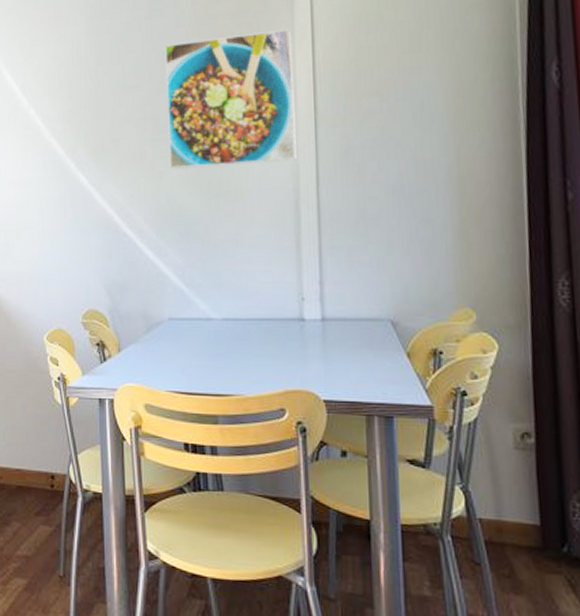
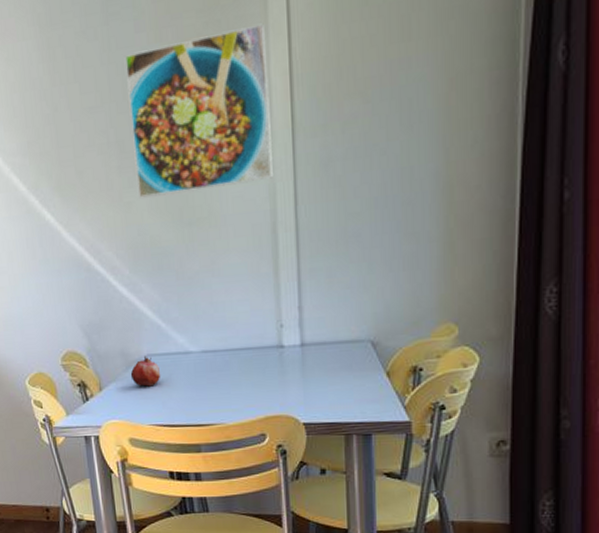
fruit: none [150,319,182,351] -> present [130,355,161,387]

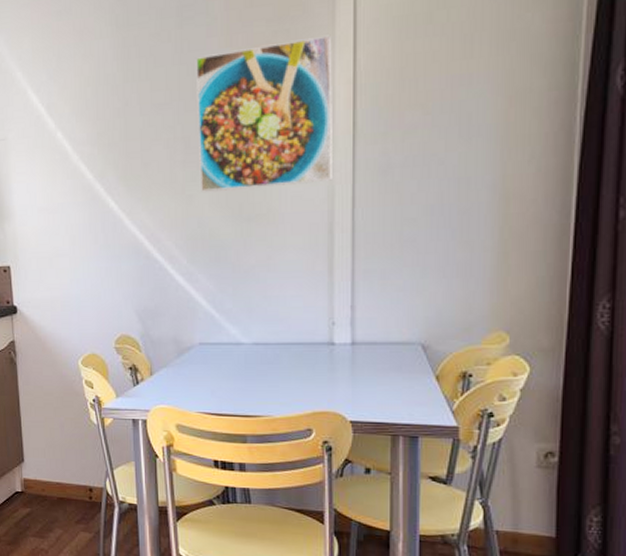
fruit: present [130,355,161,387] -> none [181,344,212,375]

